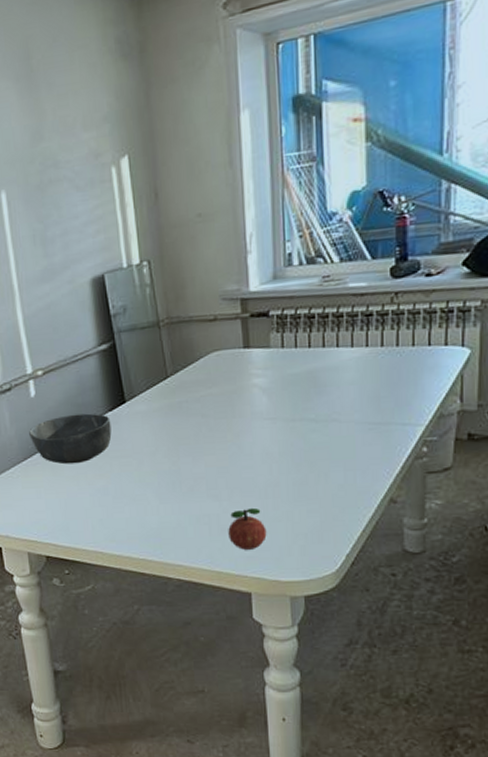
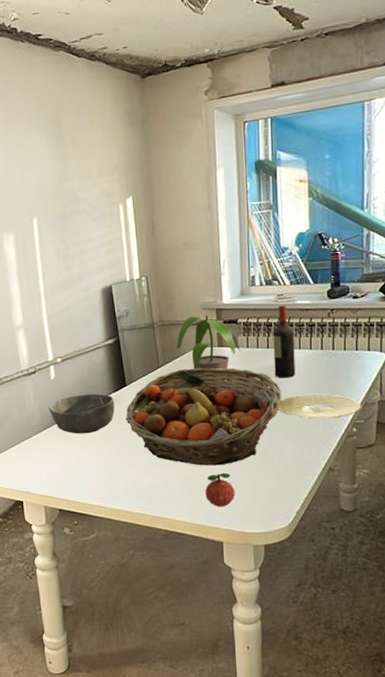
fruit basket: none [125,374,328,500] -> present [125,367,282,466]
potted plant: none [189,307,273,378] -> present [176,314,240,370]
wine bottle: none [316,289,346,386] -> present [273,305,296,378]
plate: none [322,404,434,437] -> present [277,393,361,419]

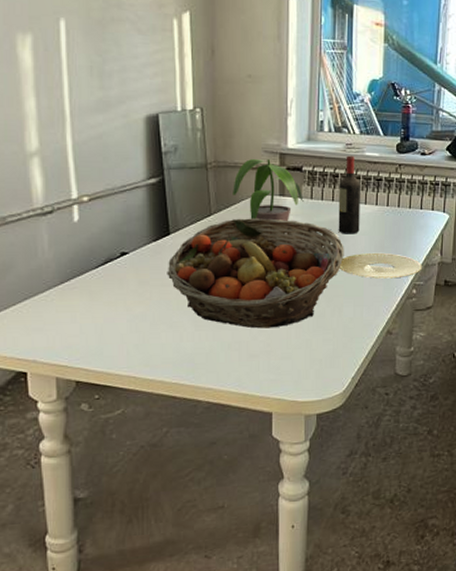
bowl: present [49,394,115,434] -> none [69,242,154,290]
apple: present [205,472,235,506] -> none [256,336,289,374]

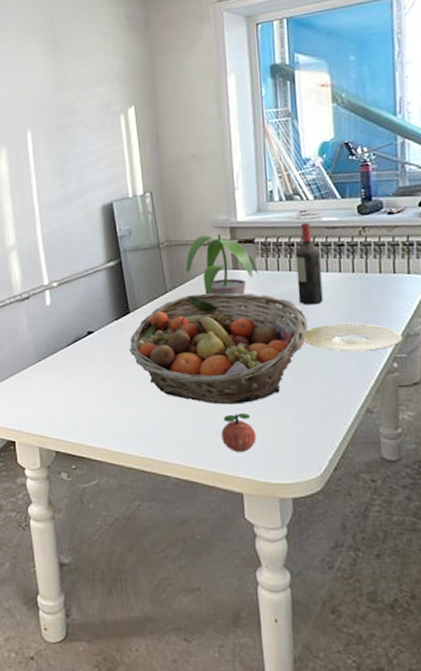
apple: none [256,336,289,374] -> present [221,412,257,452]

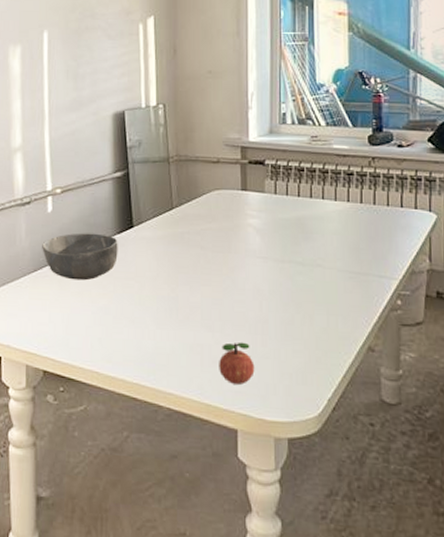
bowl: none [44,321,117,367] -> present [42,233,118,281]
fruit basket: present [129,292,308,405] -> none [130,212,314,333]
potted plant: present [186,233,259,295] -> none [194,152,267,217]
wine bottle: present [295,222,323,305] -> none [305,148,330,233]
plate: present [303,323,402,352] -> none [308,254,407,286]

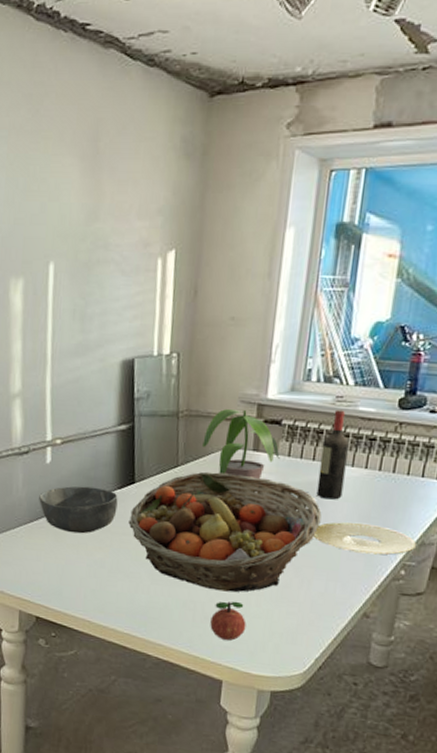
fruit basket: none [130,212,314,333] -> present [128,471,322,593]
potted plant: none [194,152,267,217] -> present [202,409,280,479]
wine bottle: none [305,148,330,233] -> present [316,409,349,500]
plate: none [308,254,407,286] -> present [313,522,416,555]

